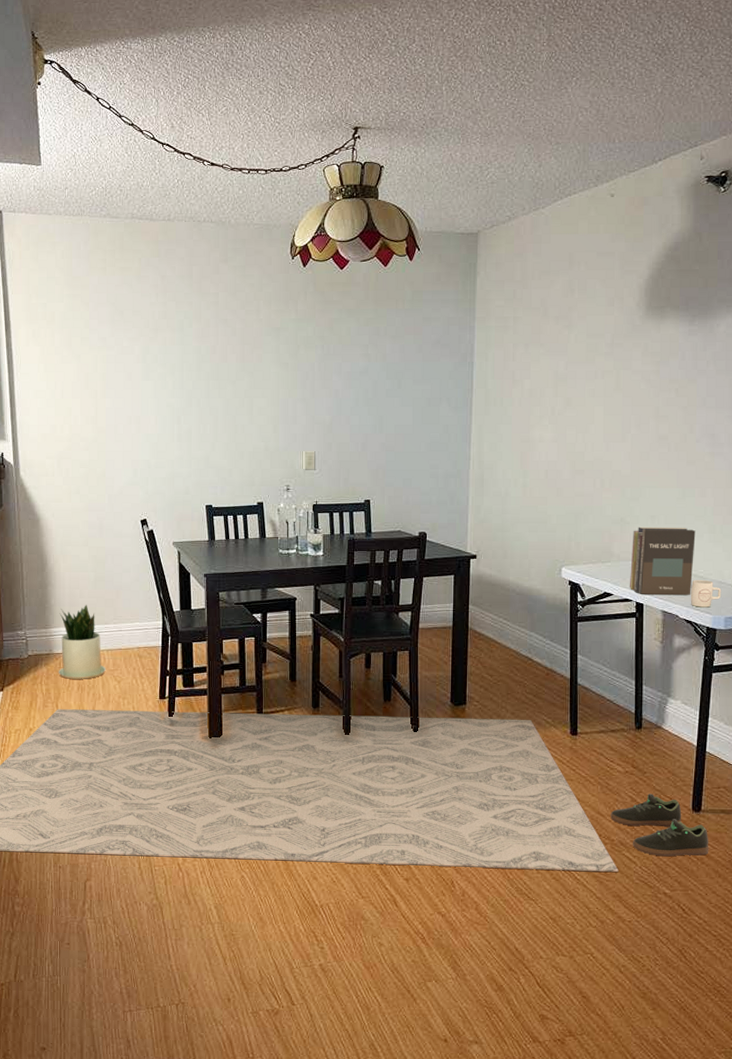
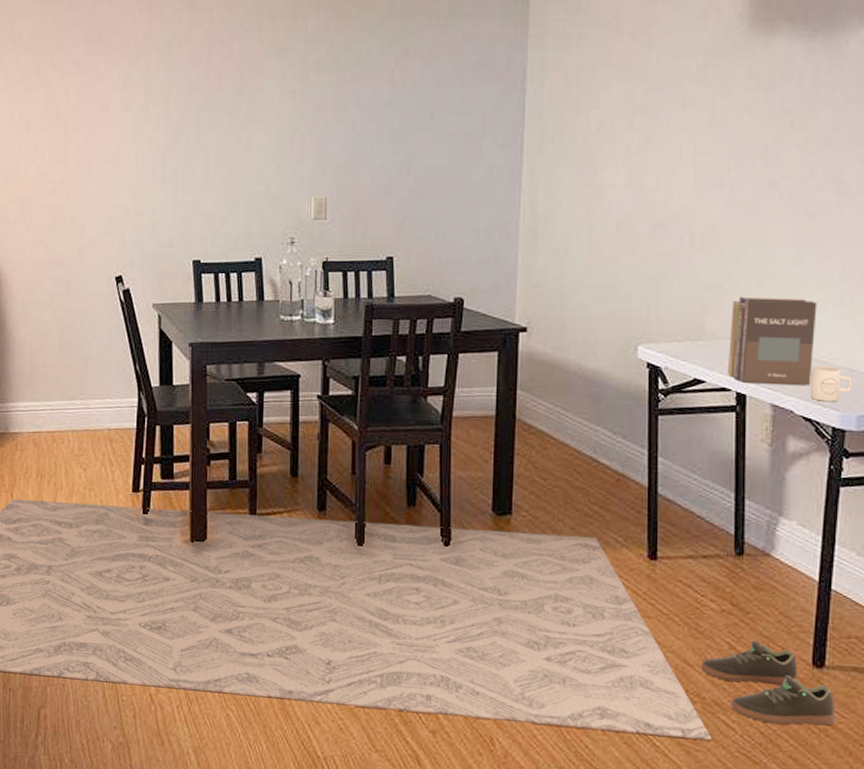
planter: present [58,605,106,679] -> none [14,376,70,465]

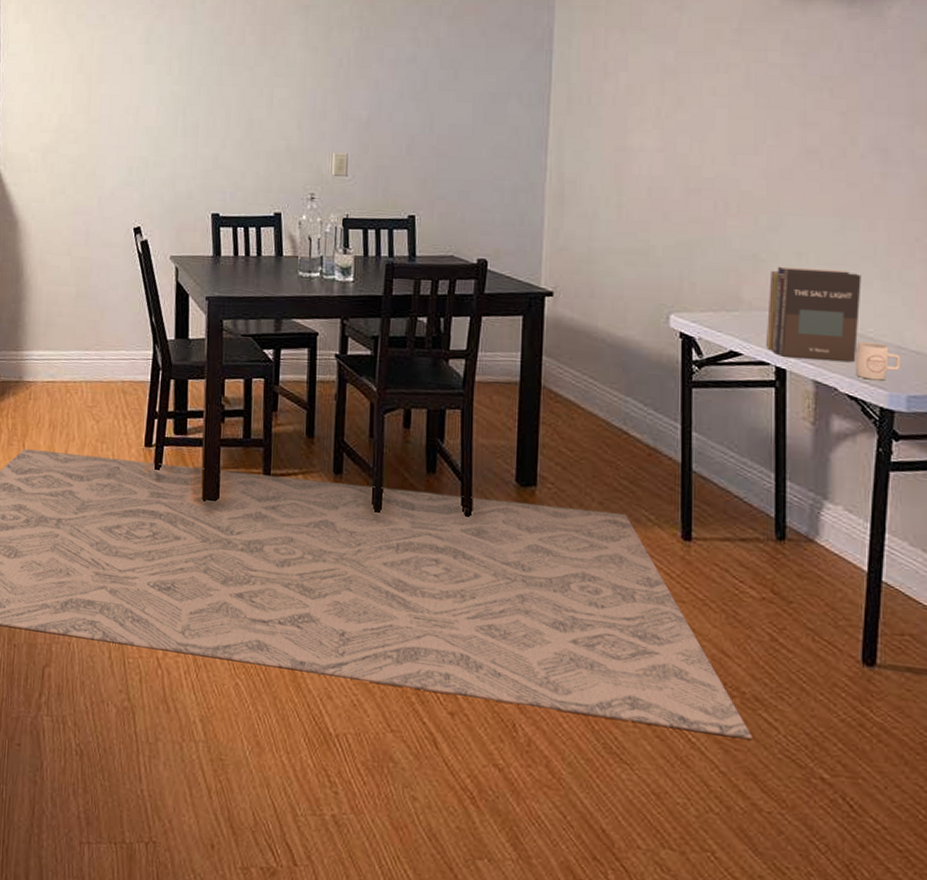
shoe: present [701,640,836,726] -> none [740,632,889,731]

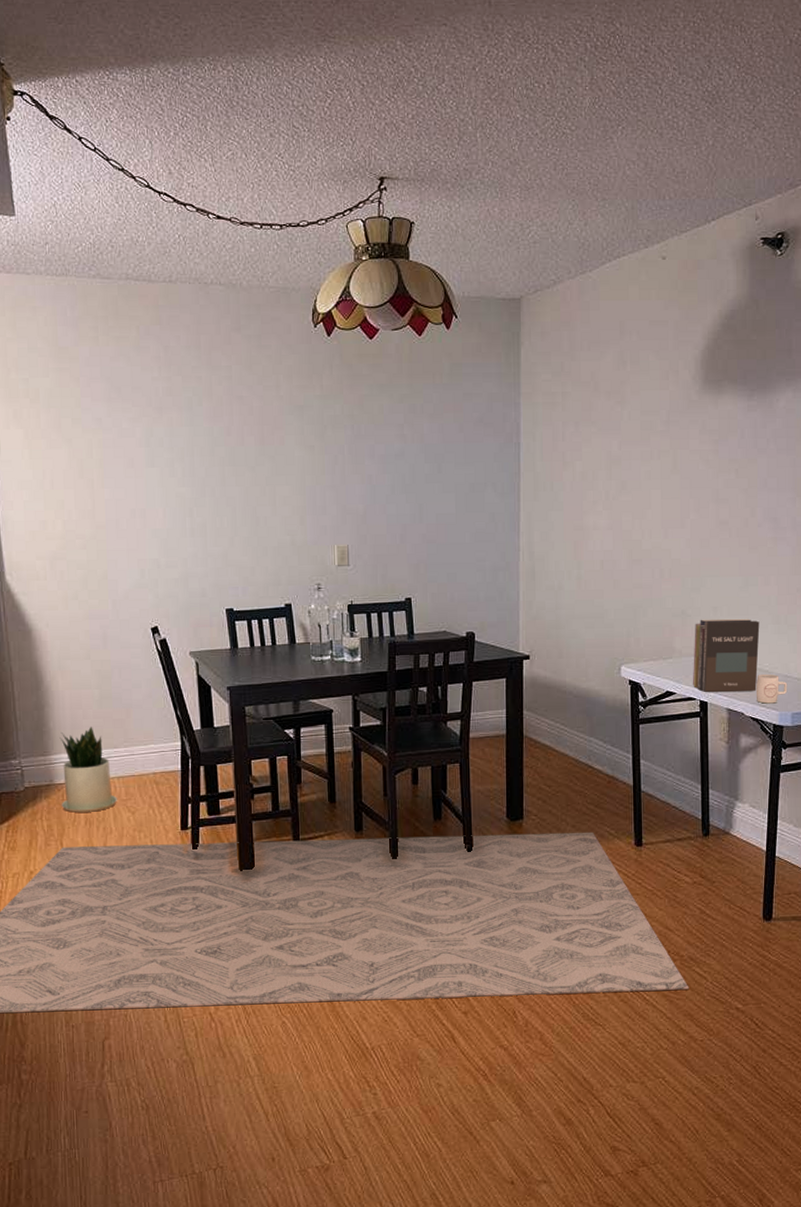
planter: none [27,325,83,416] -> present [59,727,117,813]

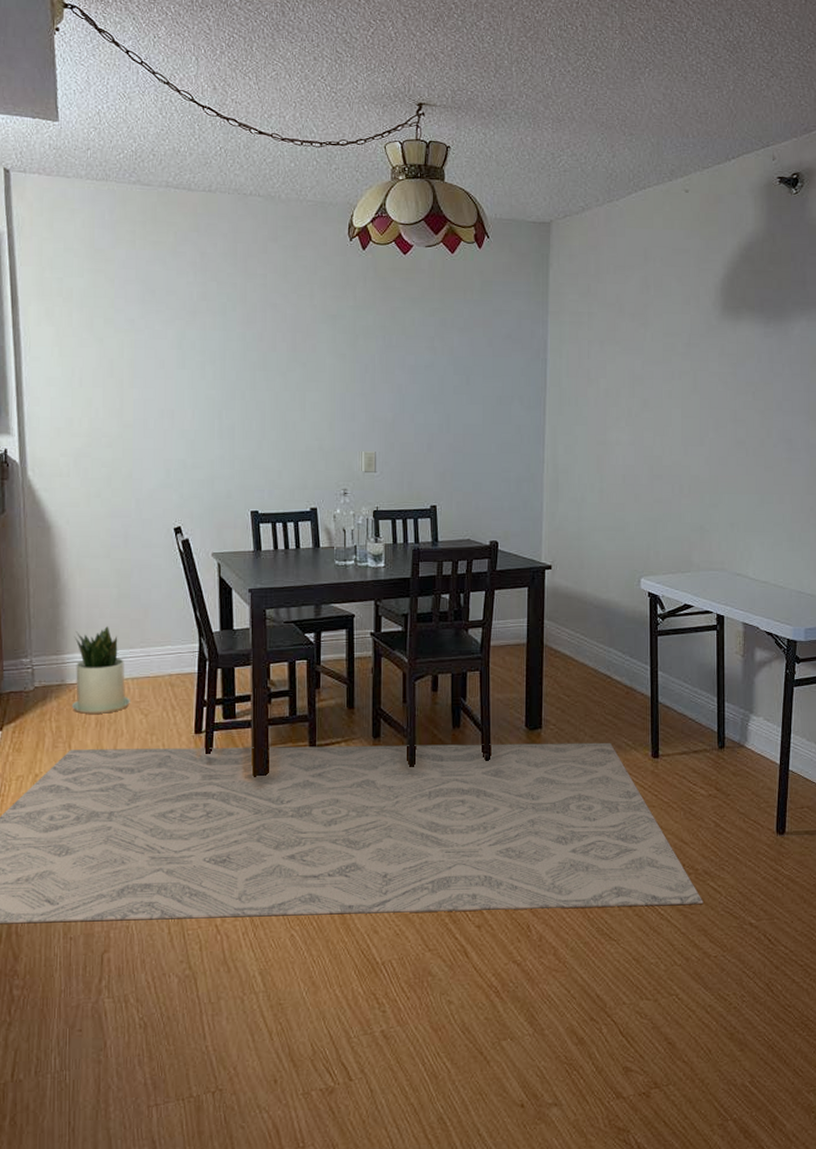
books: present [693,618,760,692] -> none [710,534,775,606]
mug: present [755,673,788,704] -> none [770,589,801,619]

